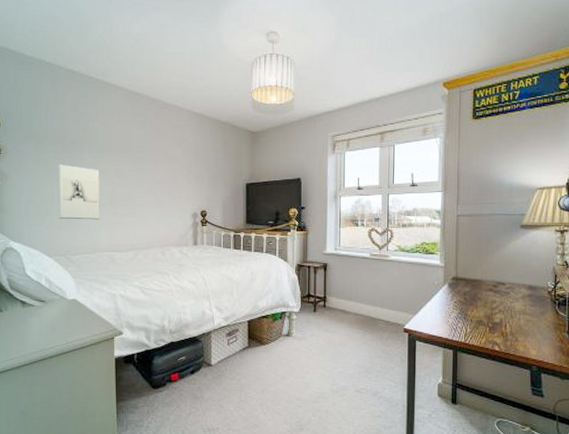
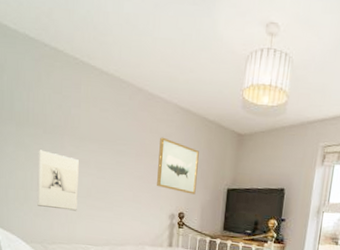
wall art: none [177,141,216,192] -> present [157,137,199,195]

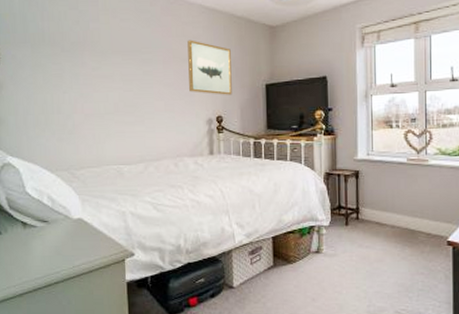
wall sculpture: present [37,149,79,211] -> none [57,69,105,130]

